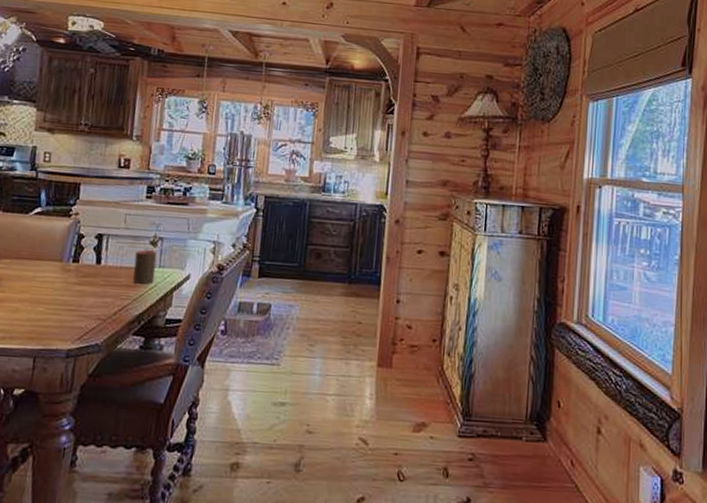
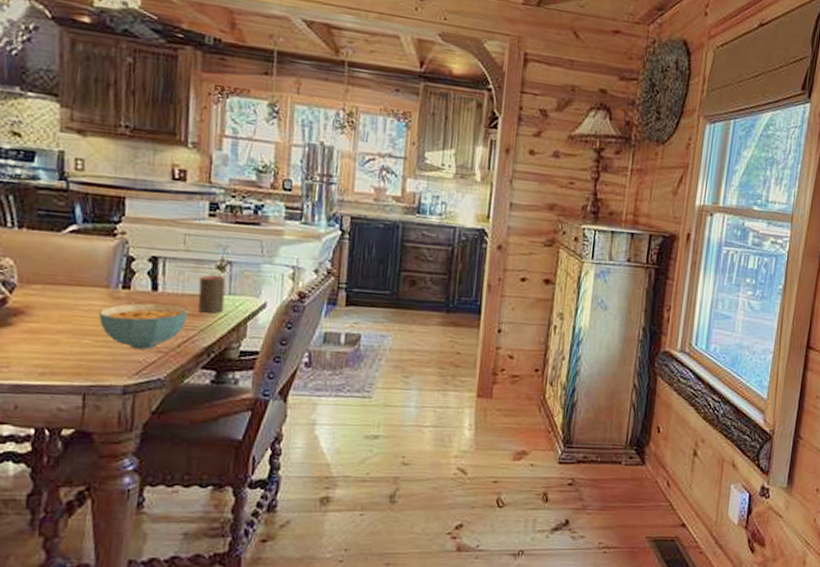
cereal bowl: none [51,275,125,317] -> present [98,303,188,349]

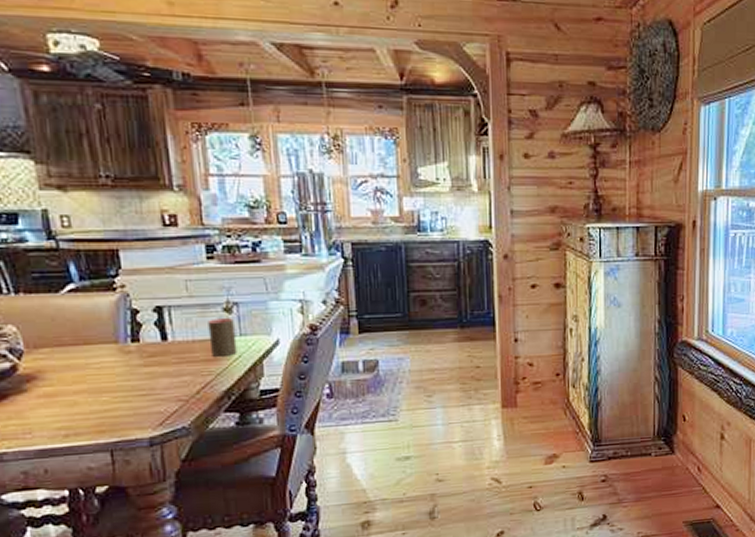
cereal bowl: present [98,303,188,349] -> none [111,353,202,400]

